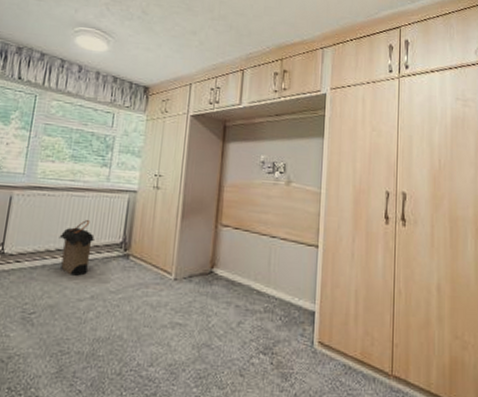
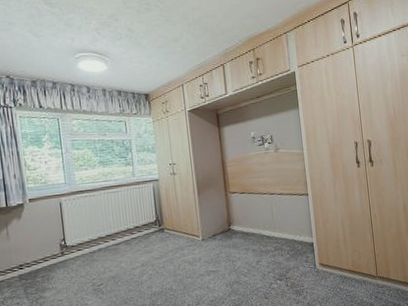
laundry hamper: present [59,220,95,276] -> none [106,209,134,252]

